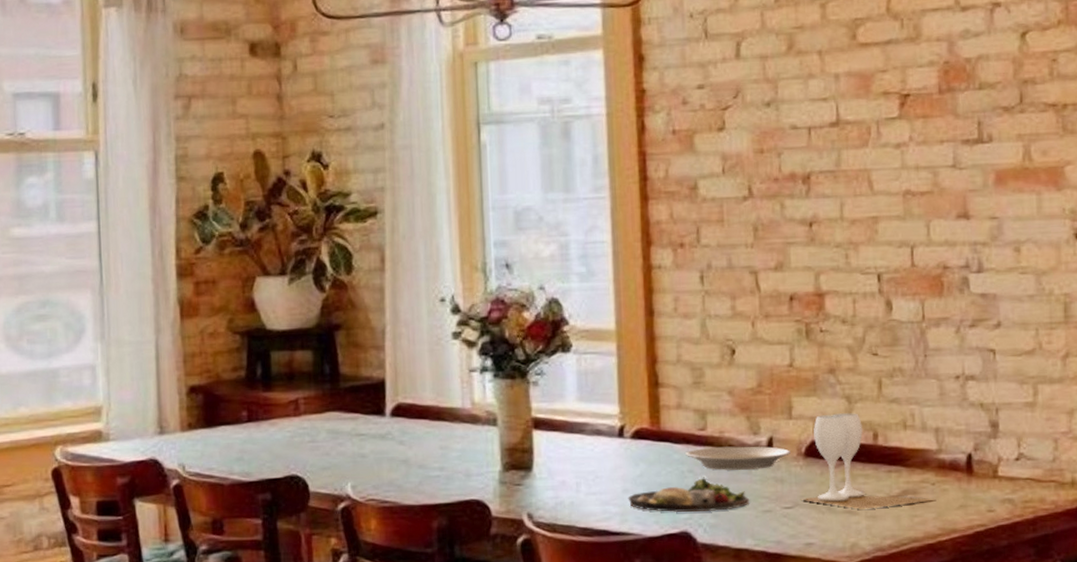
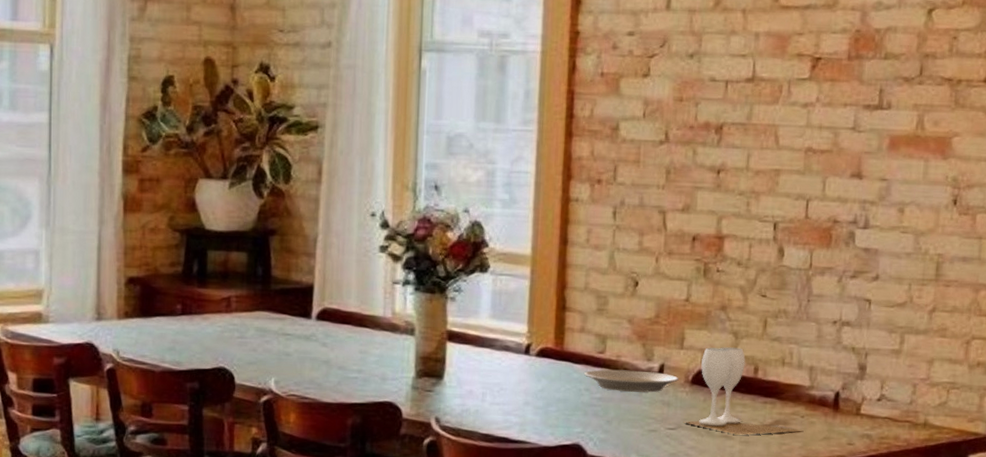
dinner plate: present [628,477,749,513] -> none [528,396,637,427]

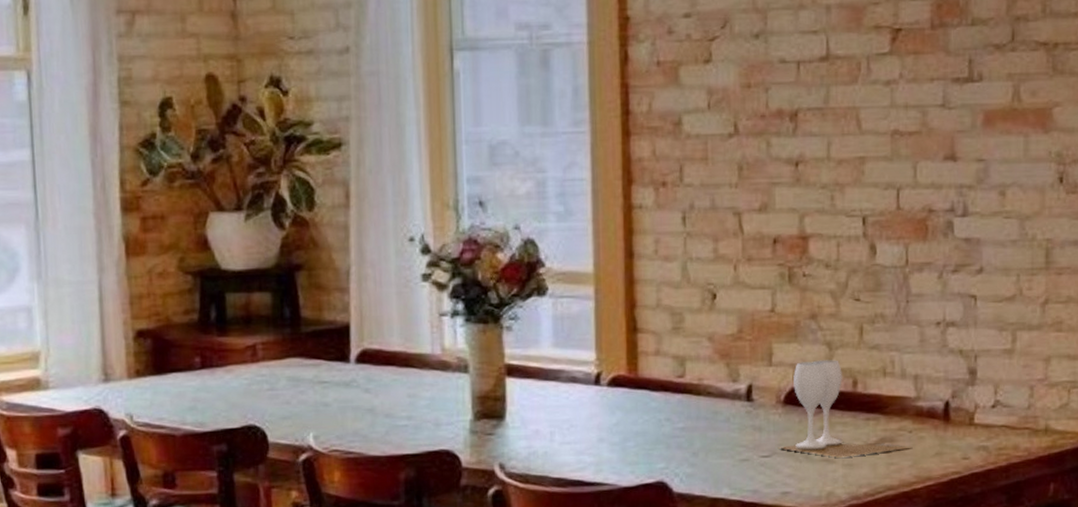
plate: present [584,369,679,393] -> none [663,393,769,419]

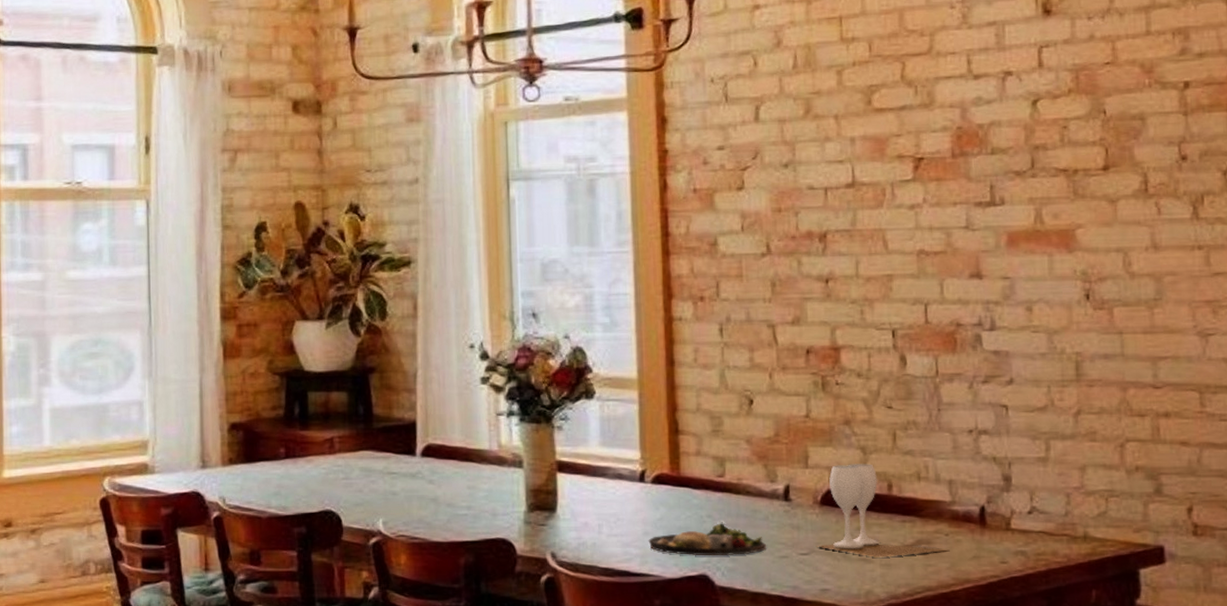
dinner plate: none [603,425,726,462] -> present [648,522,766,556]

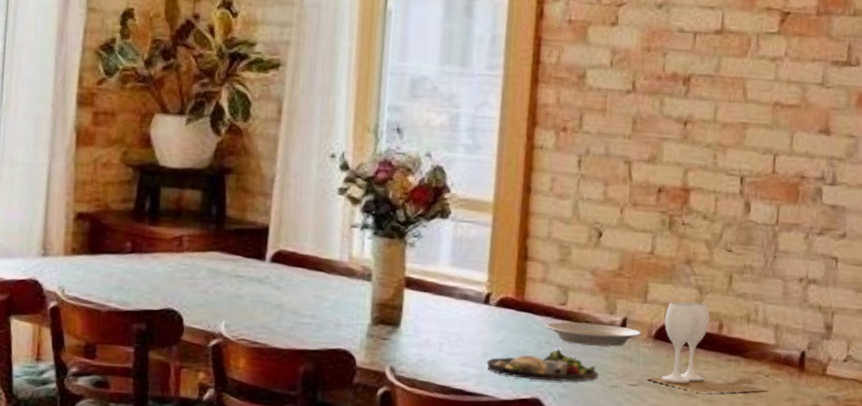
plate: none [704,493,807,516] -> present [545,322,642,347]

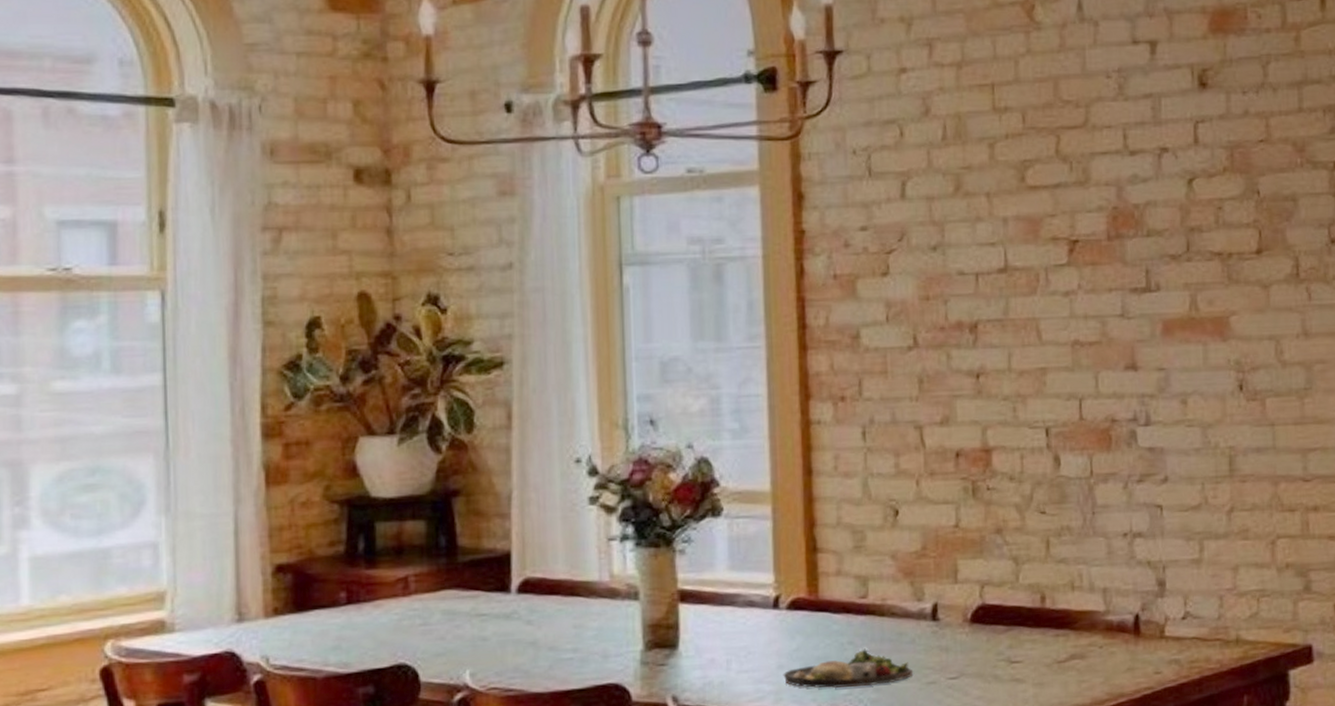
plate: present [545,322,642,347] -> none [845,613,956,641]
wineglass: present [645,302,769,394] -> none [965,575,1104,677]

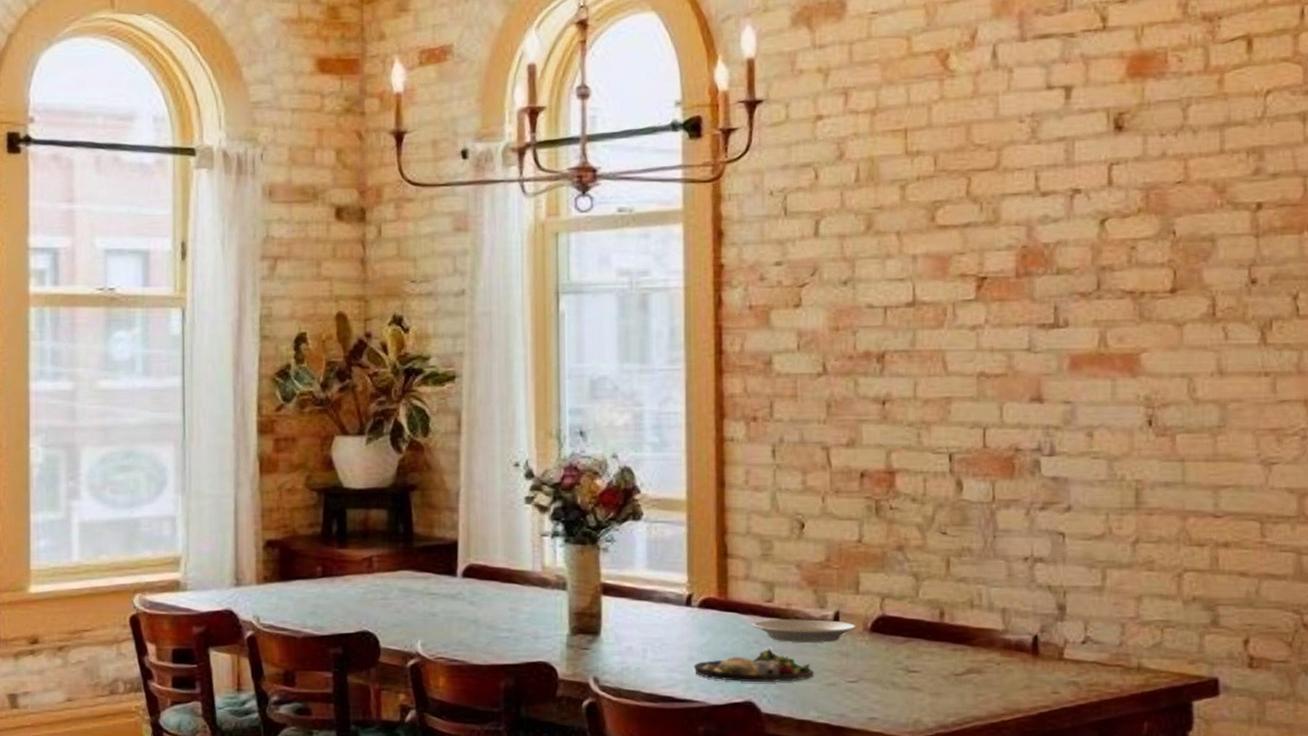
plate: none [845,613,956,641] -> present [752,619,856,643]

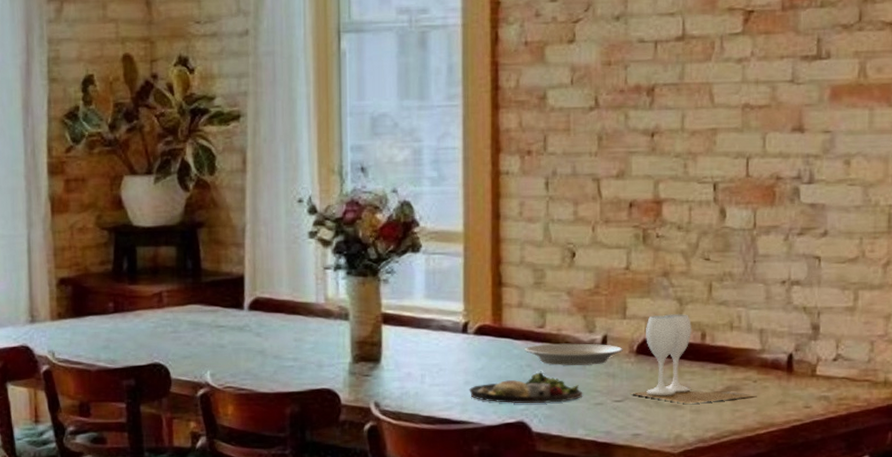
wineglass: none [864,590,1001,686] -> present [629,314,757,404]

